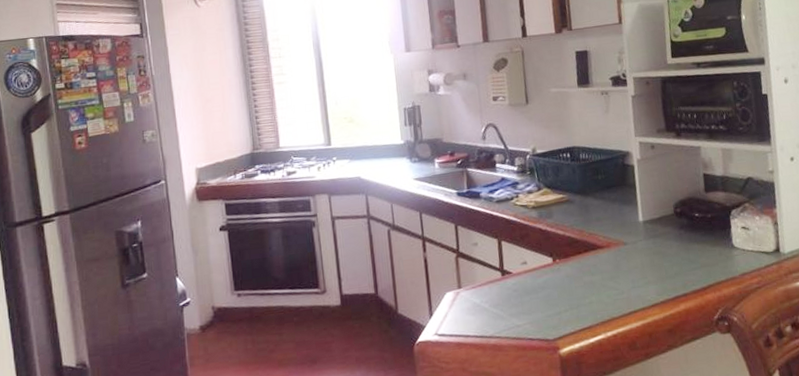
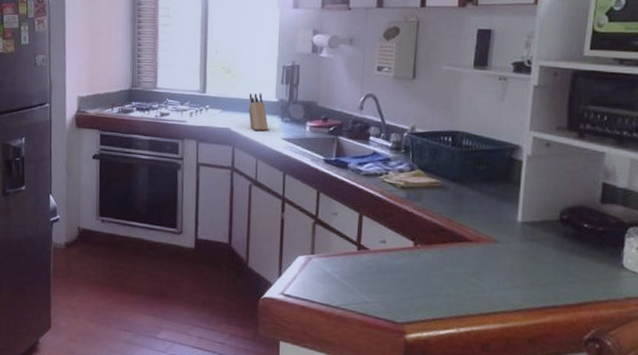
knife block: none [374,138,399,175] -> present [248,93,268,130]

